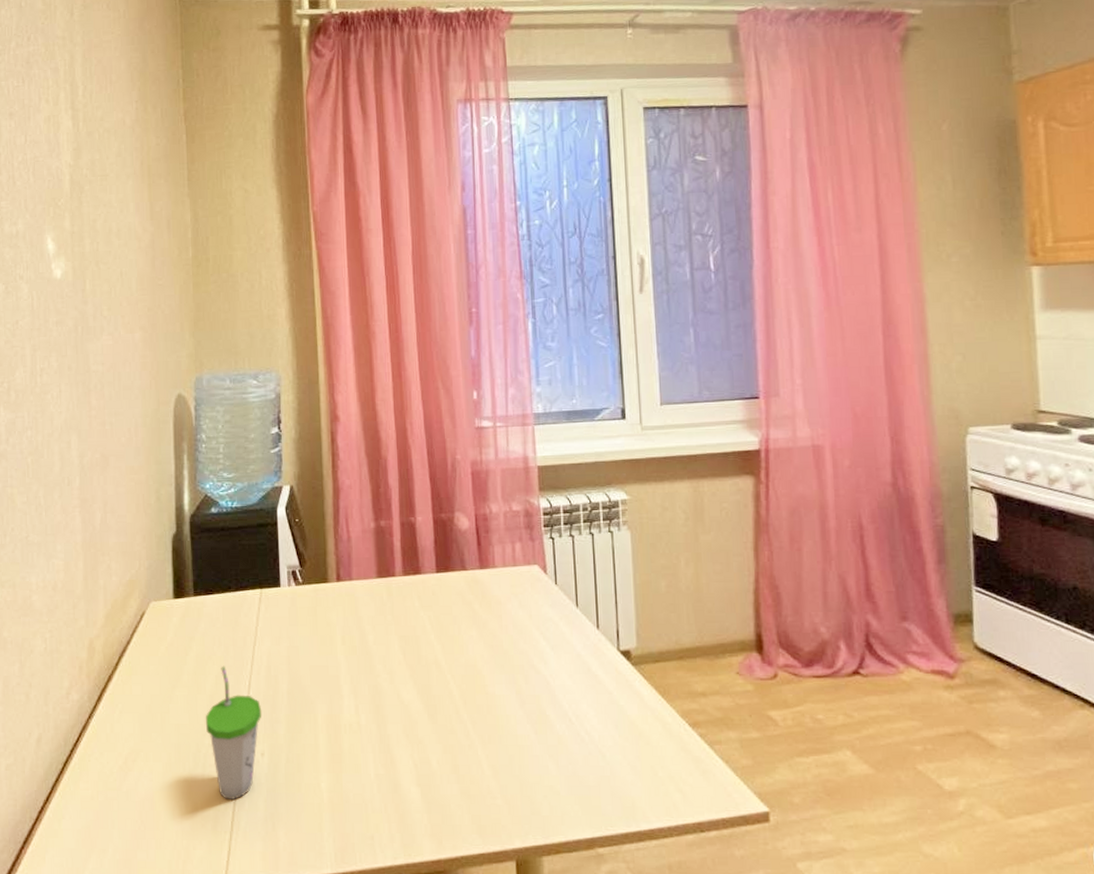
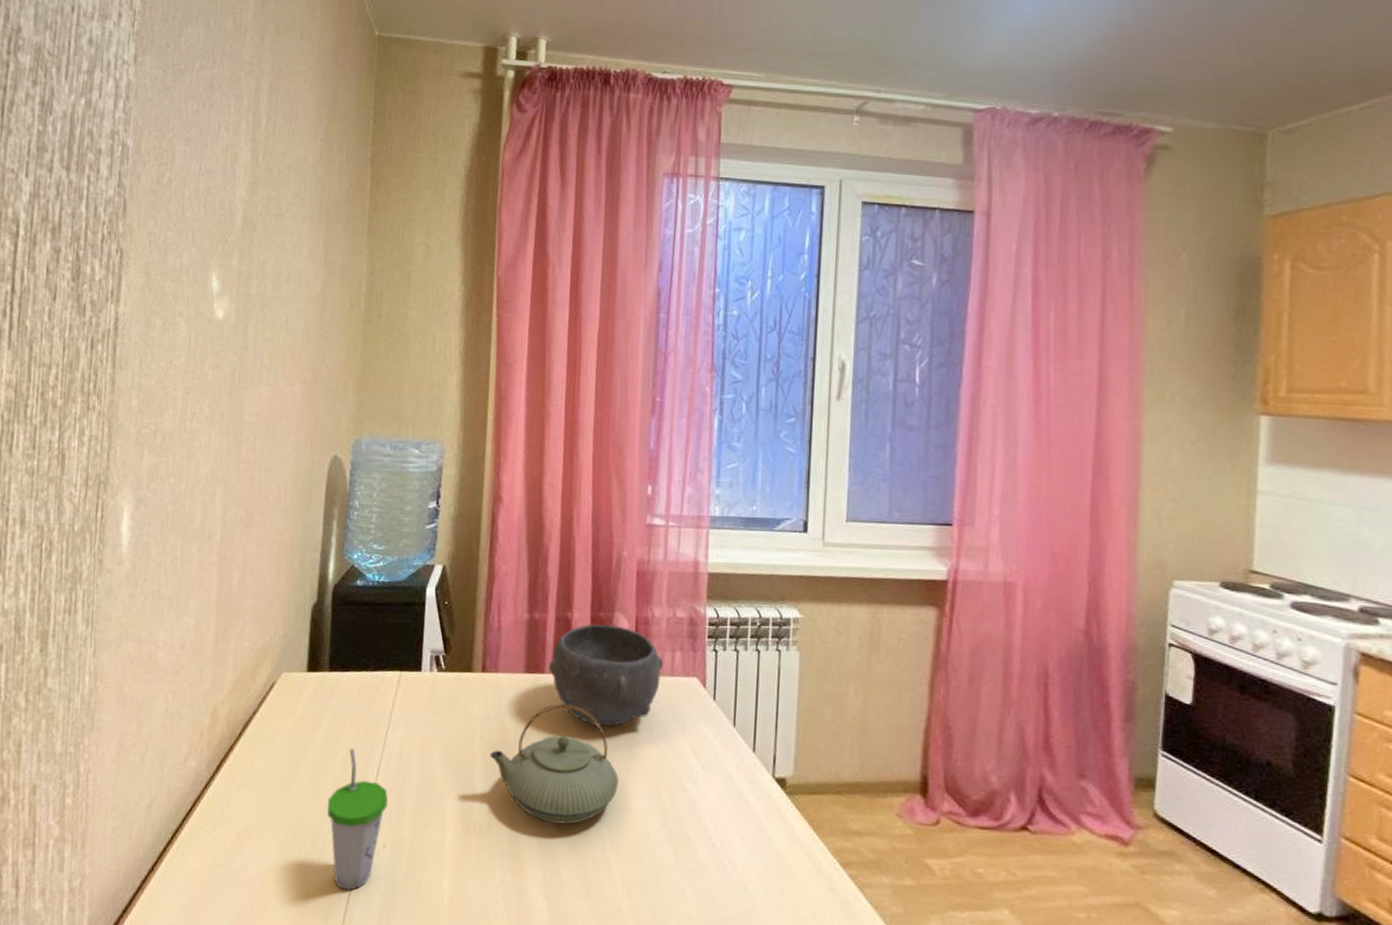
teapot: none [352,603,475,716] -> present [489,704,619,825]
bowl: none [398,525,506,620] -> present [548,624,664,727]

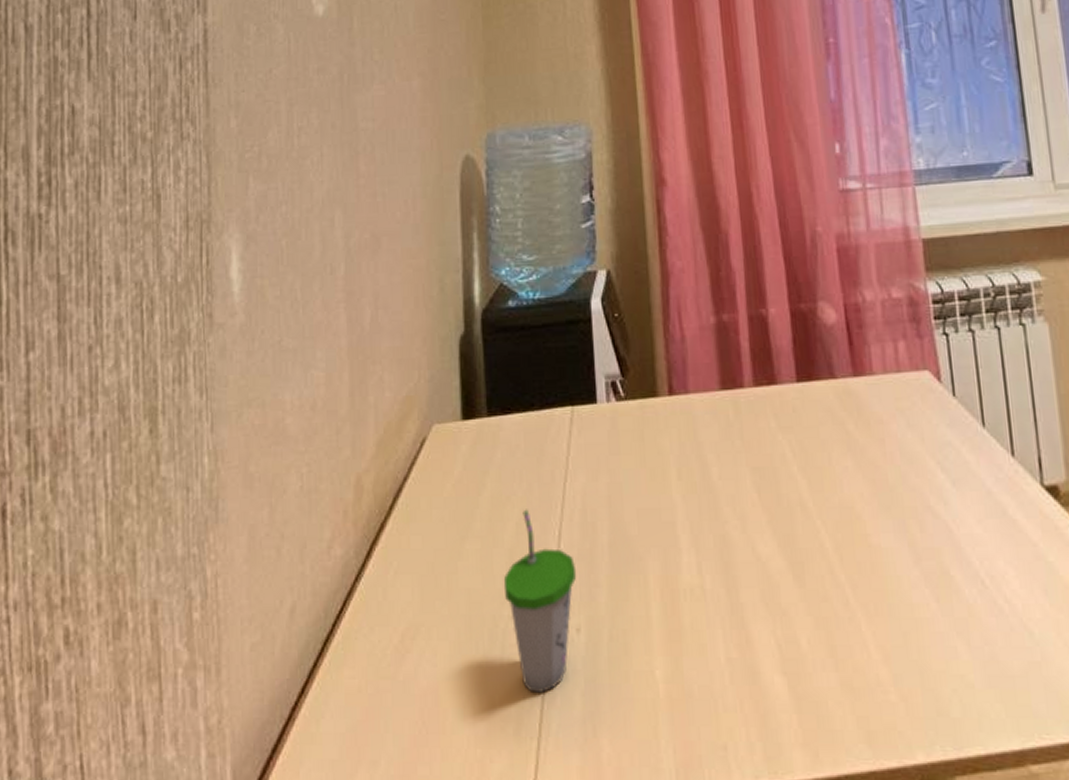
teapot: present [489,704,619,825] -> none [691,423,853,577]
bowl: present [548,624,664,727] -> none [747,318,886,446]

